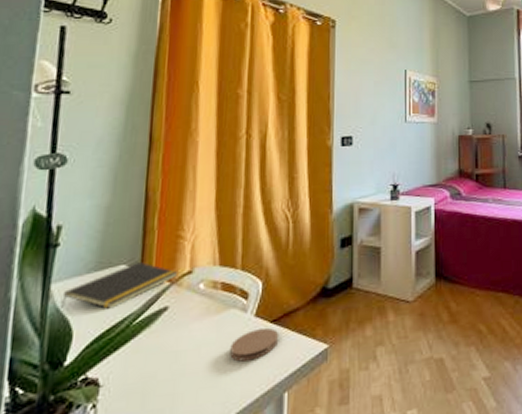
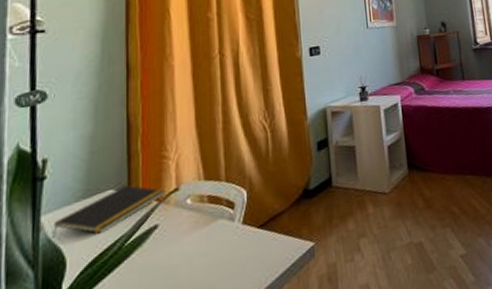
coaster: present [230,327,279,362] -> none [221,233,268,269]

